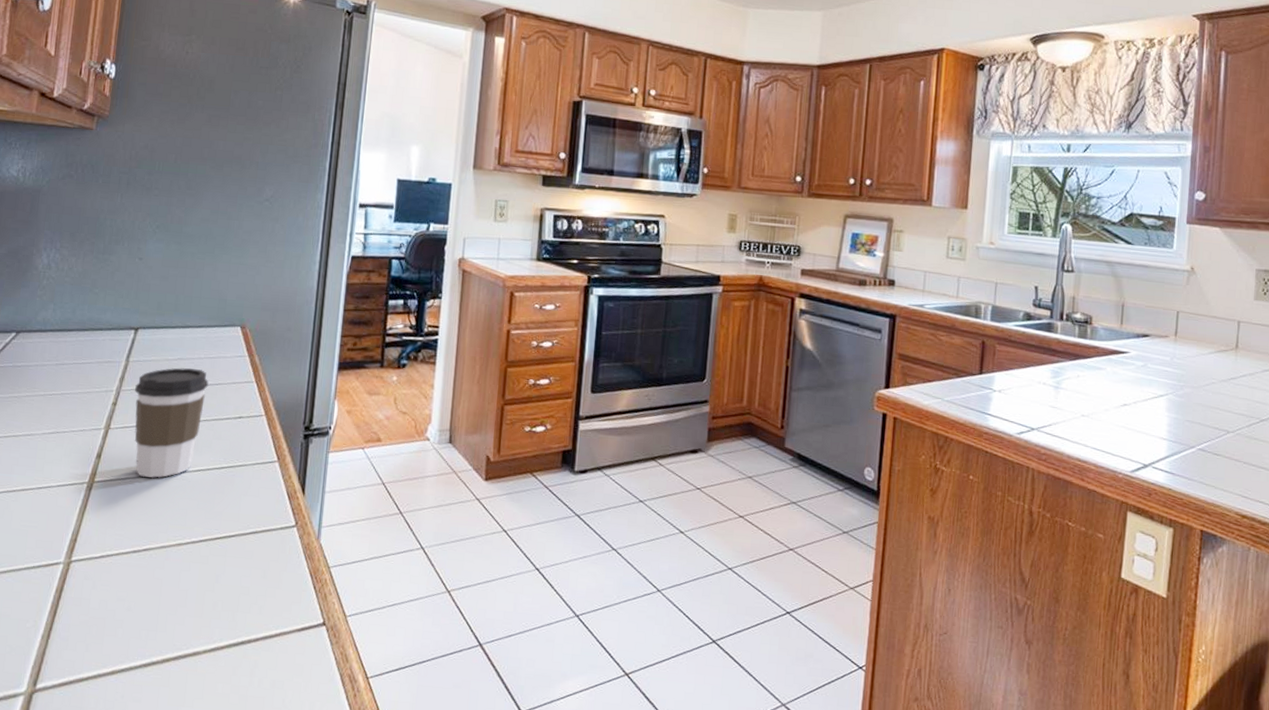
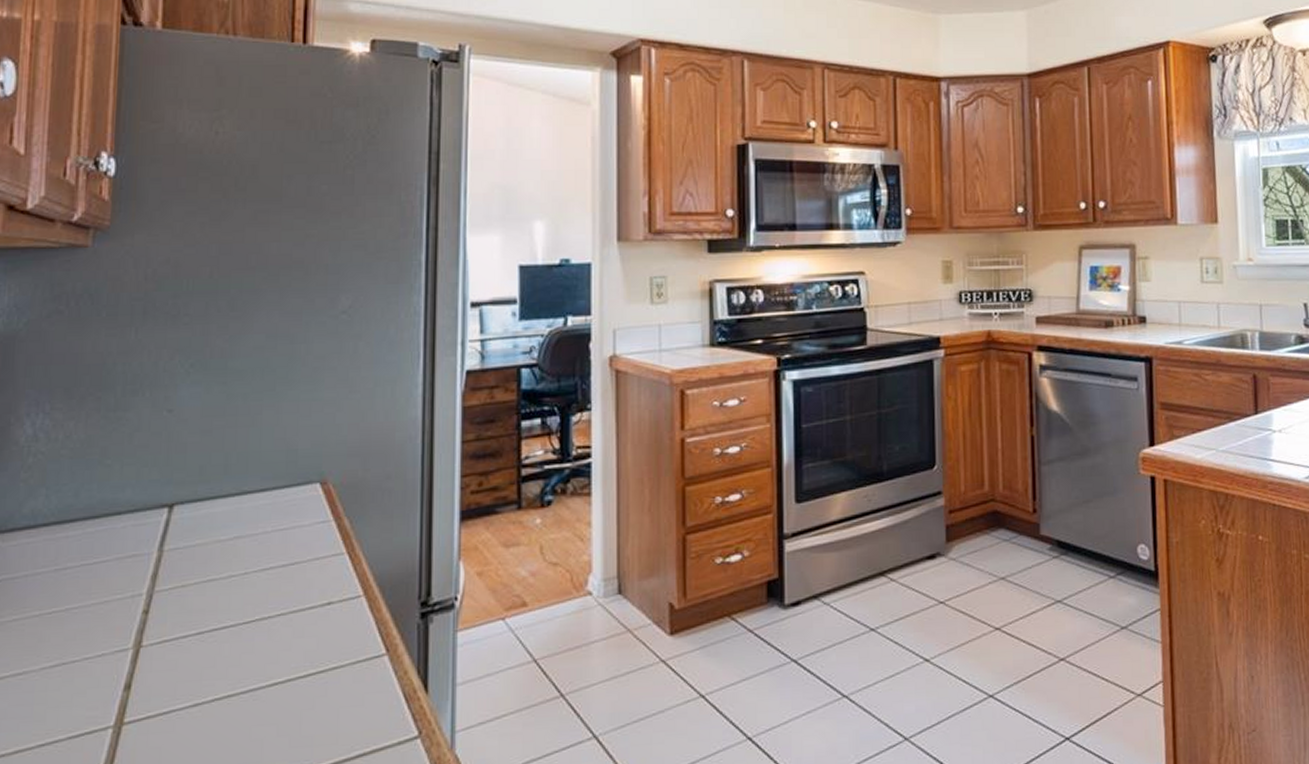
coffee cup: present [135,367,209,478] -> none [175,547,281,705]

